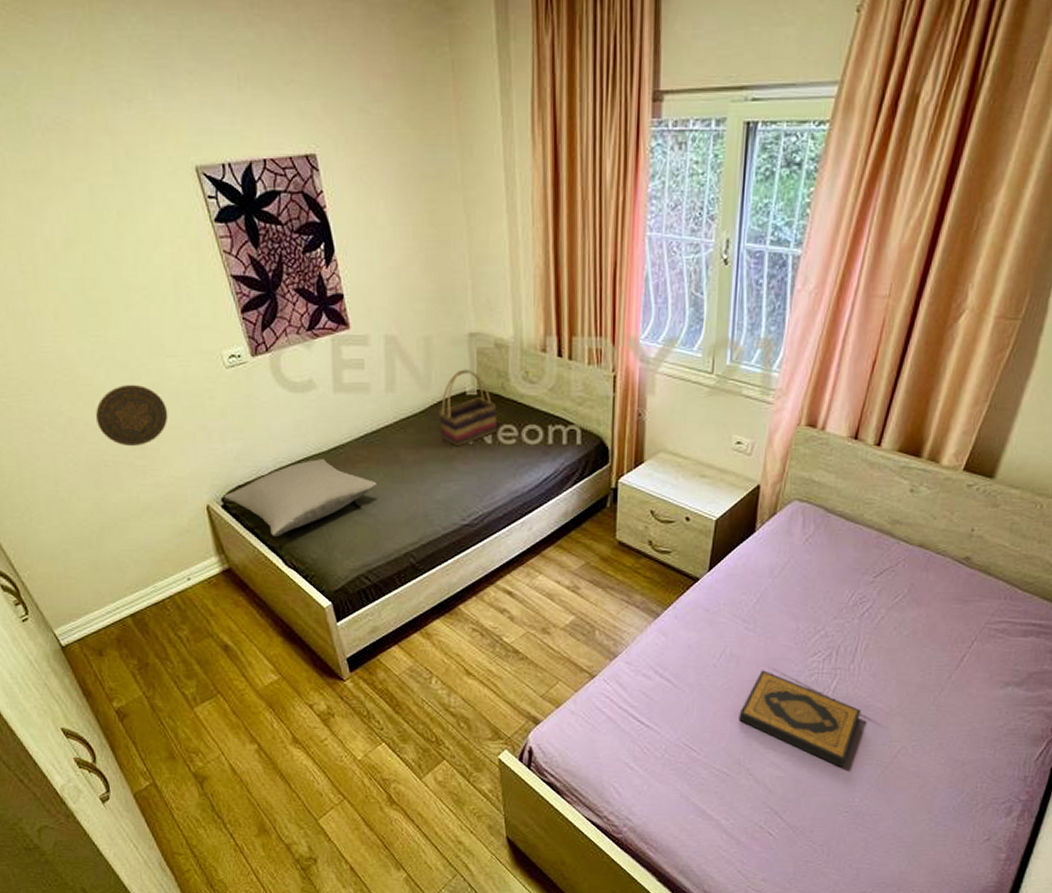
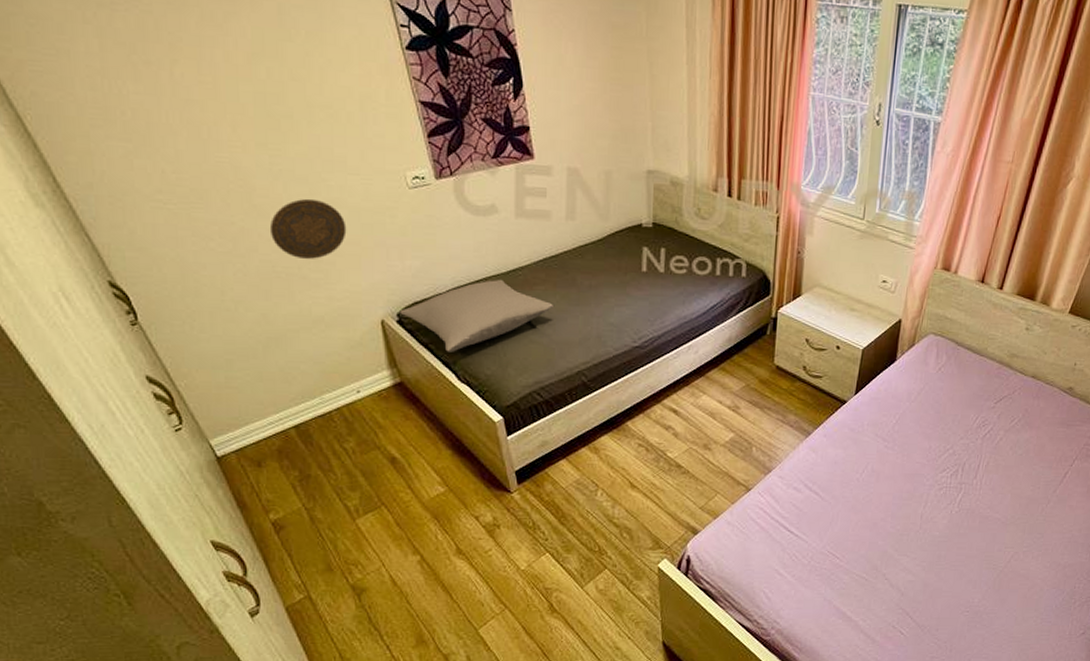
woven basket: present [438,369,497,447] -> none [615,203,670,274]
hardback book: present [739,670,861,768] -> none [877,484,981,572]

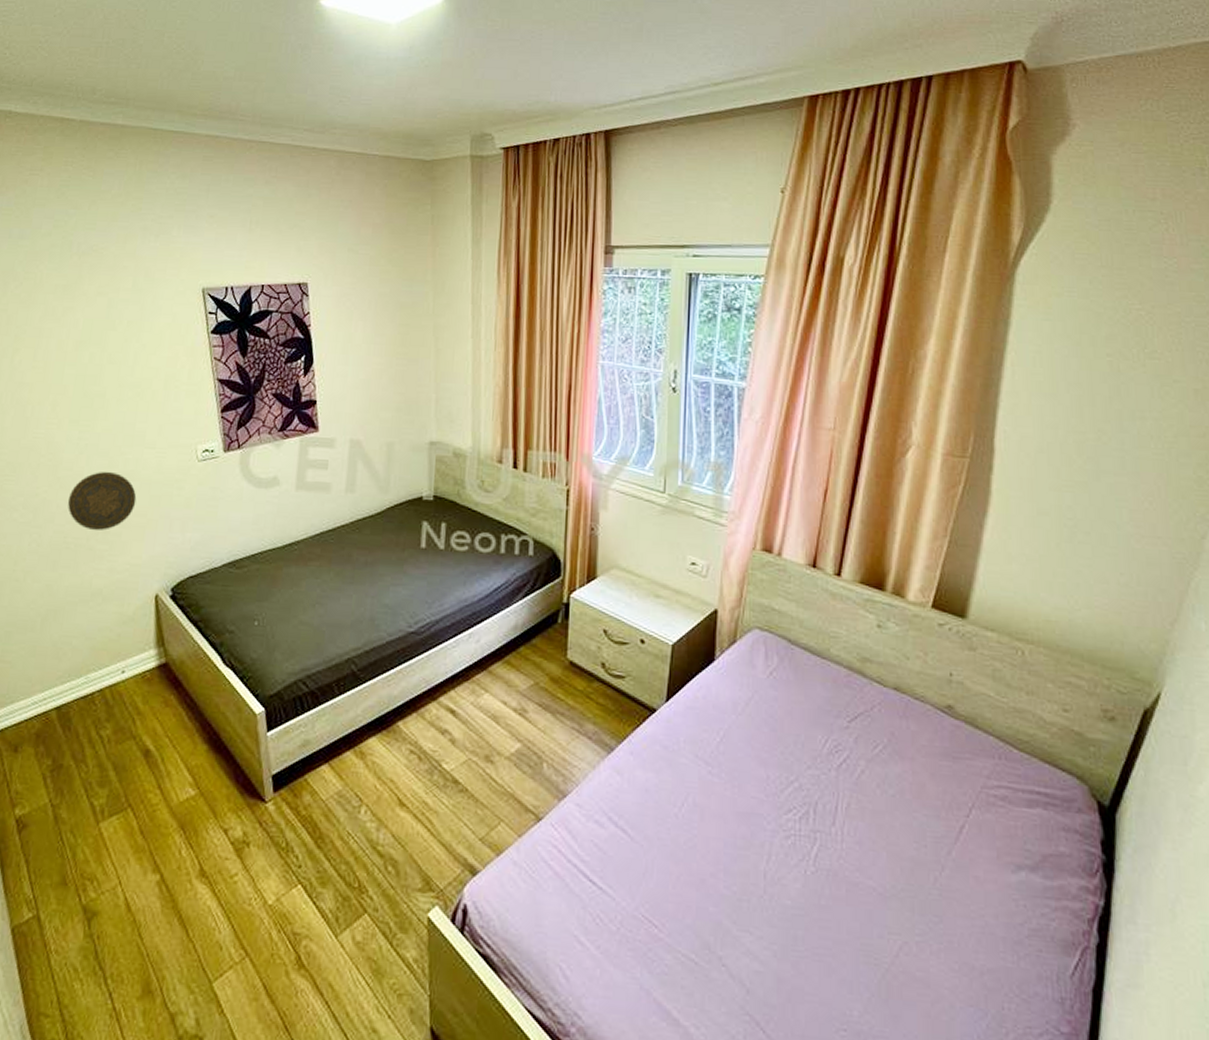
pillow: present [400,279,553,352] -> none [174,553,327,632]

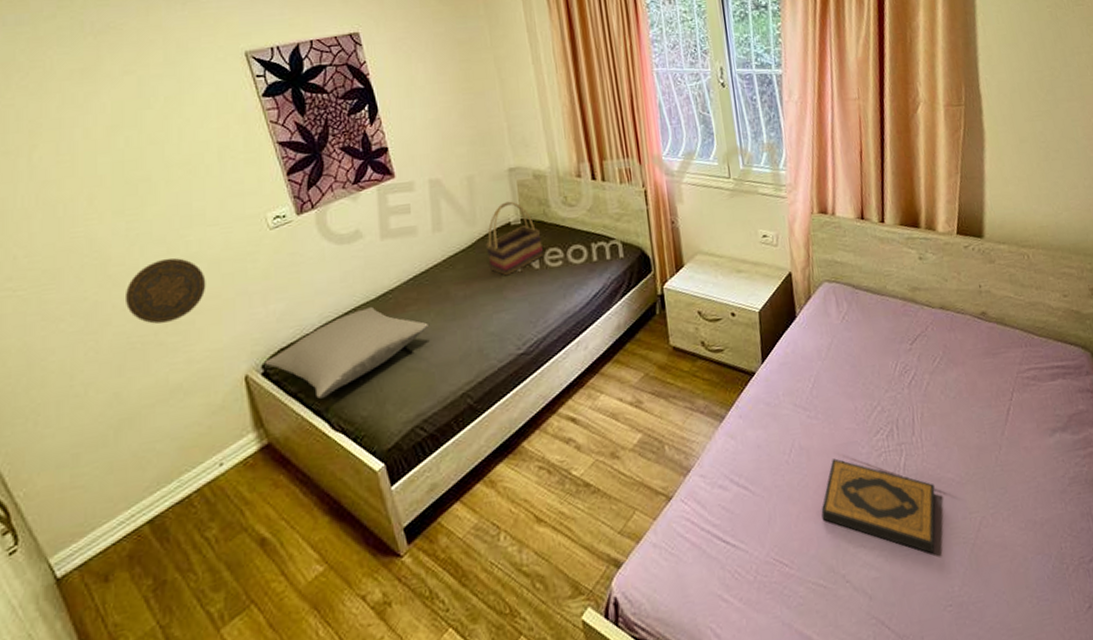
pillow: none [174,553,327,632] -> present [264,306,429,399]
woven basket: none [394,475,452,551] -> present [485,201,543,276]
hardback book: none [706,826,849,965] -> present [821,458,935,554]

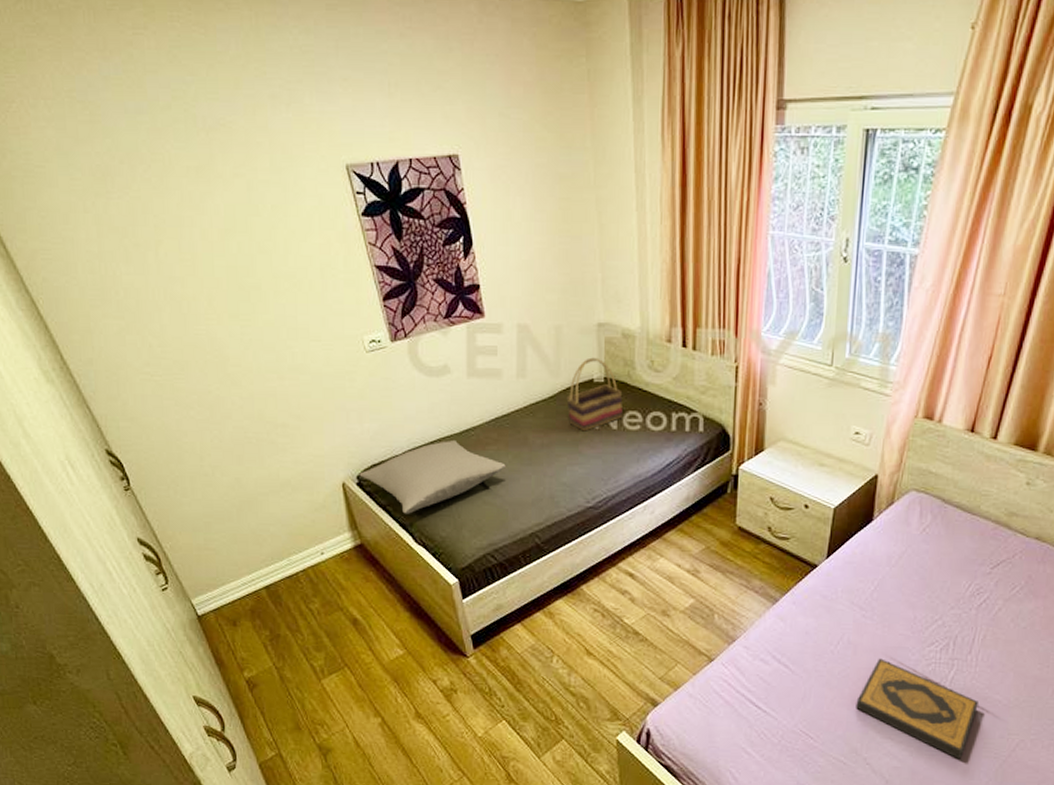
decorative plate: present [124,257,206,324] -> none [241,365,310,425]

